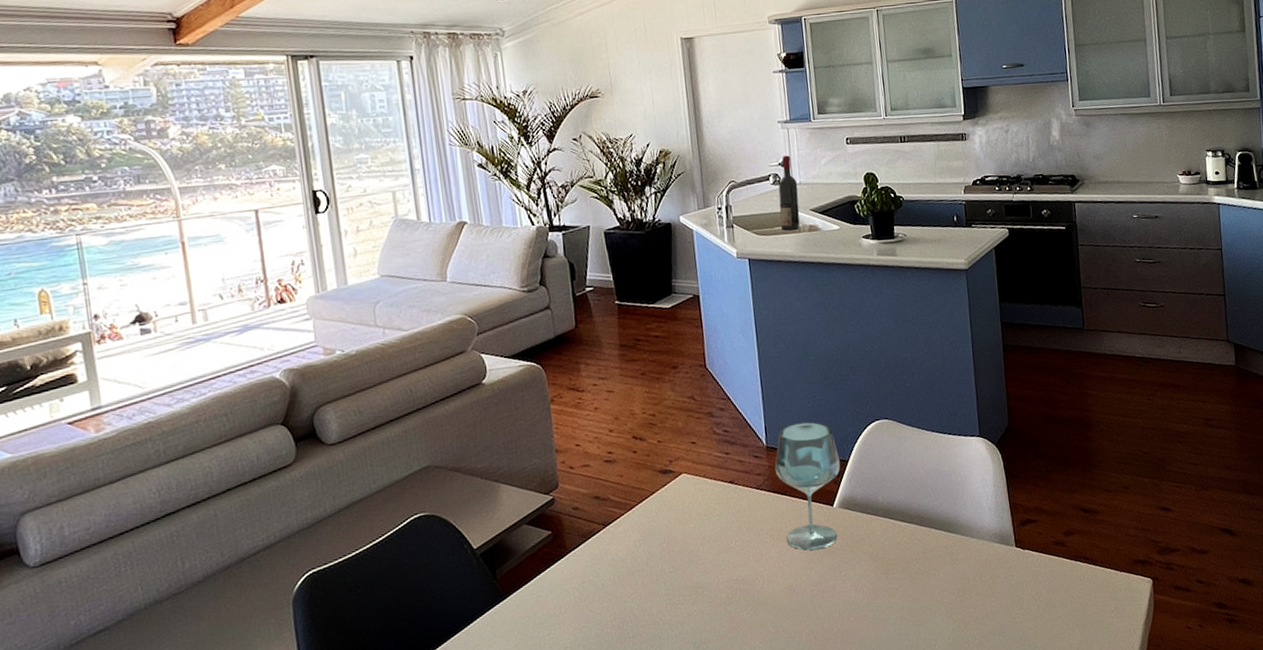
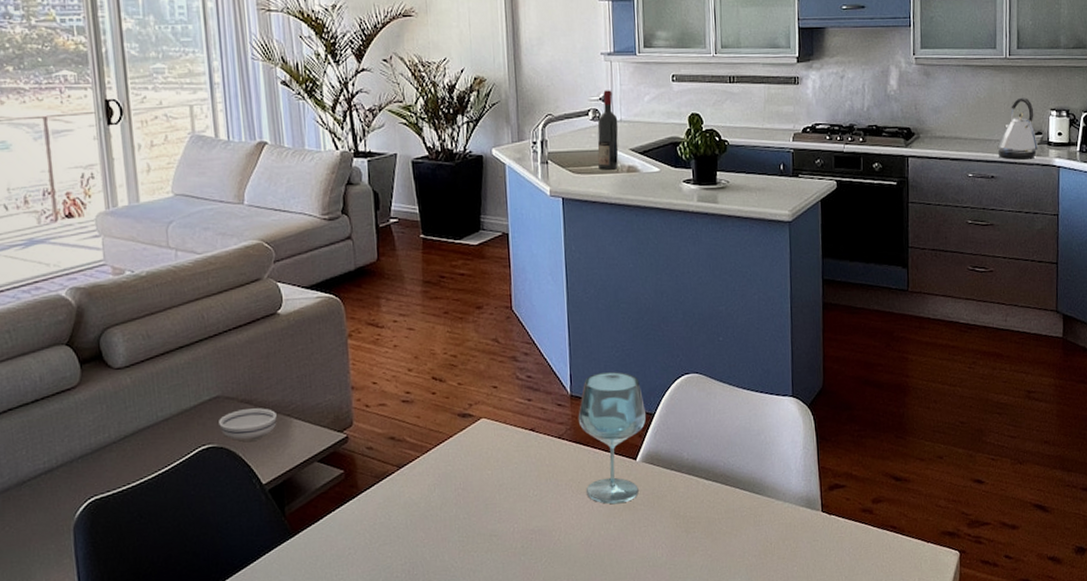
bowl: none [429,475,486,509] -> present [219,408,277,442]
kettle: none [1158,141,1198,200] -> present [997,97,1039,161]

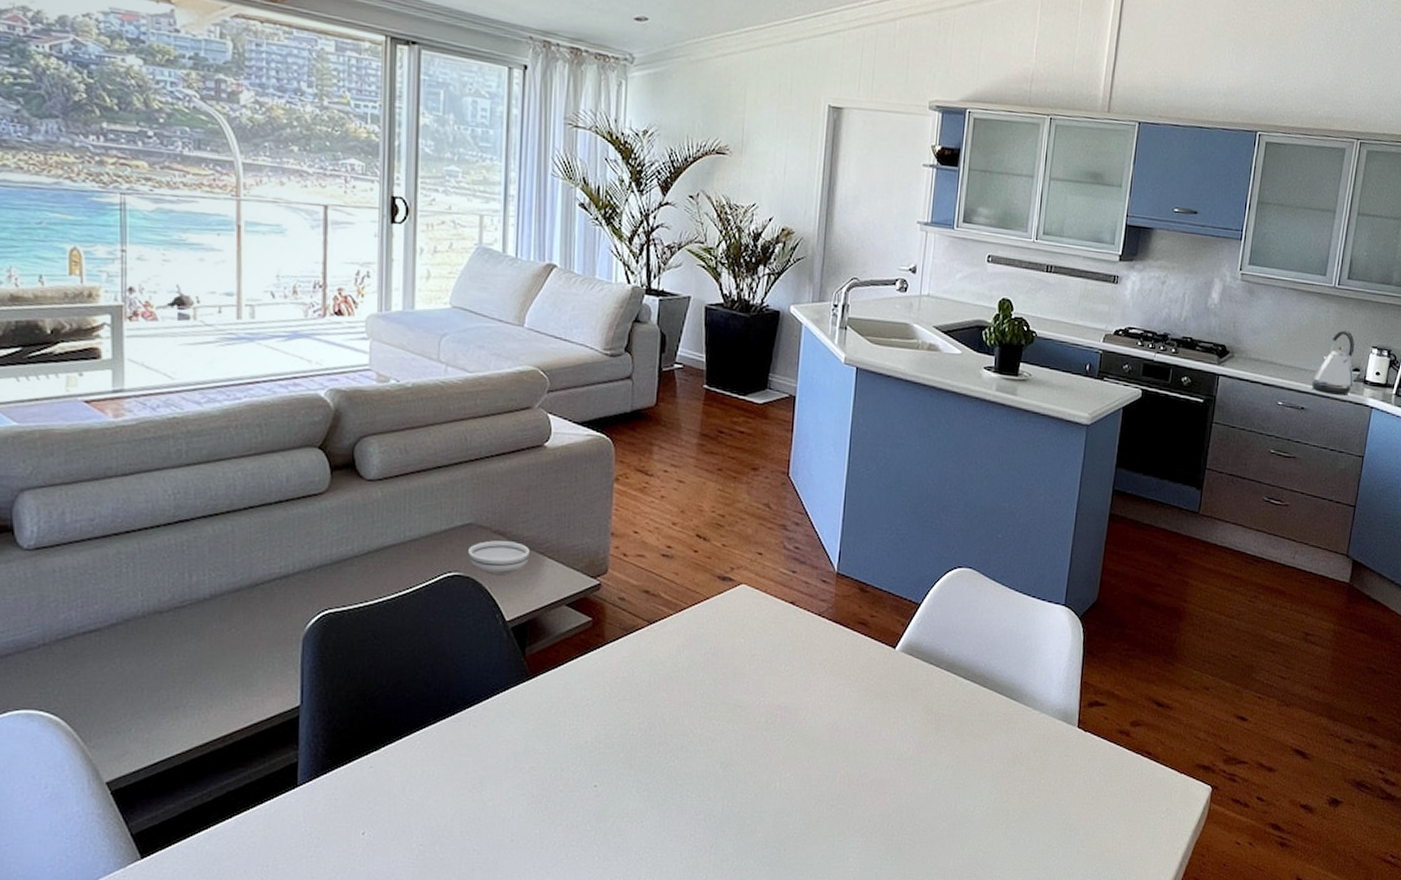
wine glass: present [578,372,647,505] -> none [840,554,913,691]
wine bottle: present [597,90,619,171] -> none [898,261,926,347]

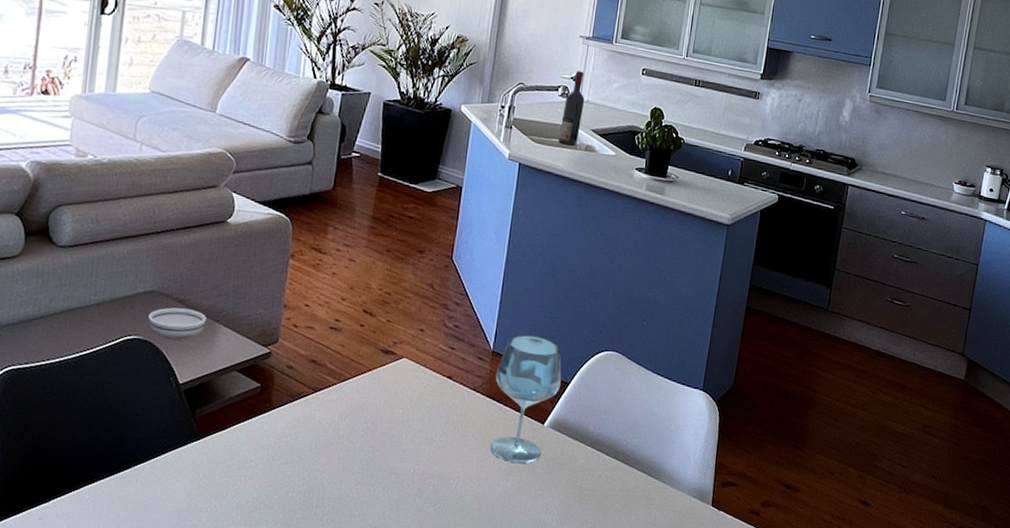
wine glass: none [840,554,913,691] -> present [491,335,562,464]
wine bottle: none [898,261,926,347] -> present [558,71,585,147]
kettle: present [1311,330,1355,396] -> none [931,150,971,209]

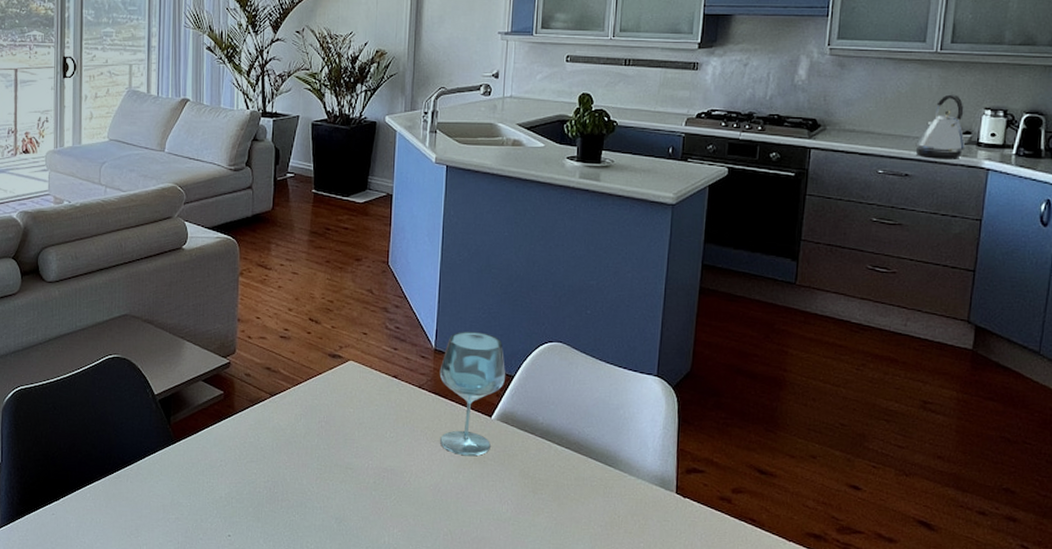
bowl: present [148,307,206,340] -> none [124,328,172,356]
wine bottle: present [558,71,585,147] -> none [484,67,508,144]
kettle: none [931,150,971,209] -> present [915,94,966,160]

